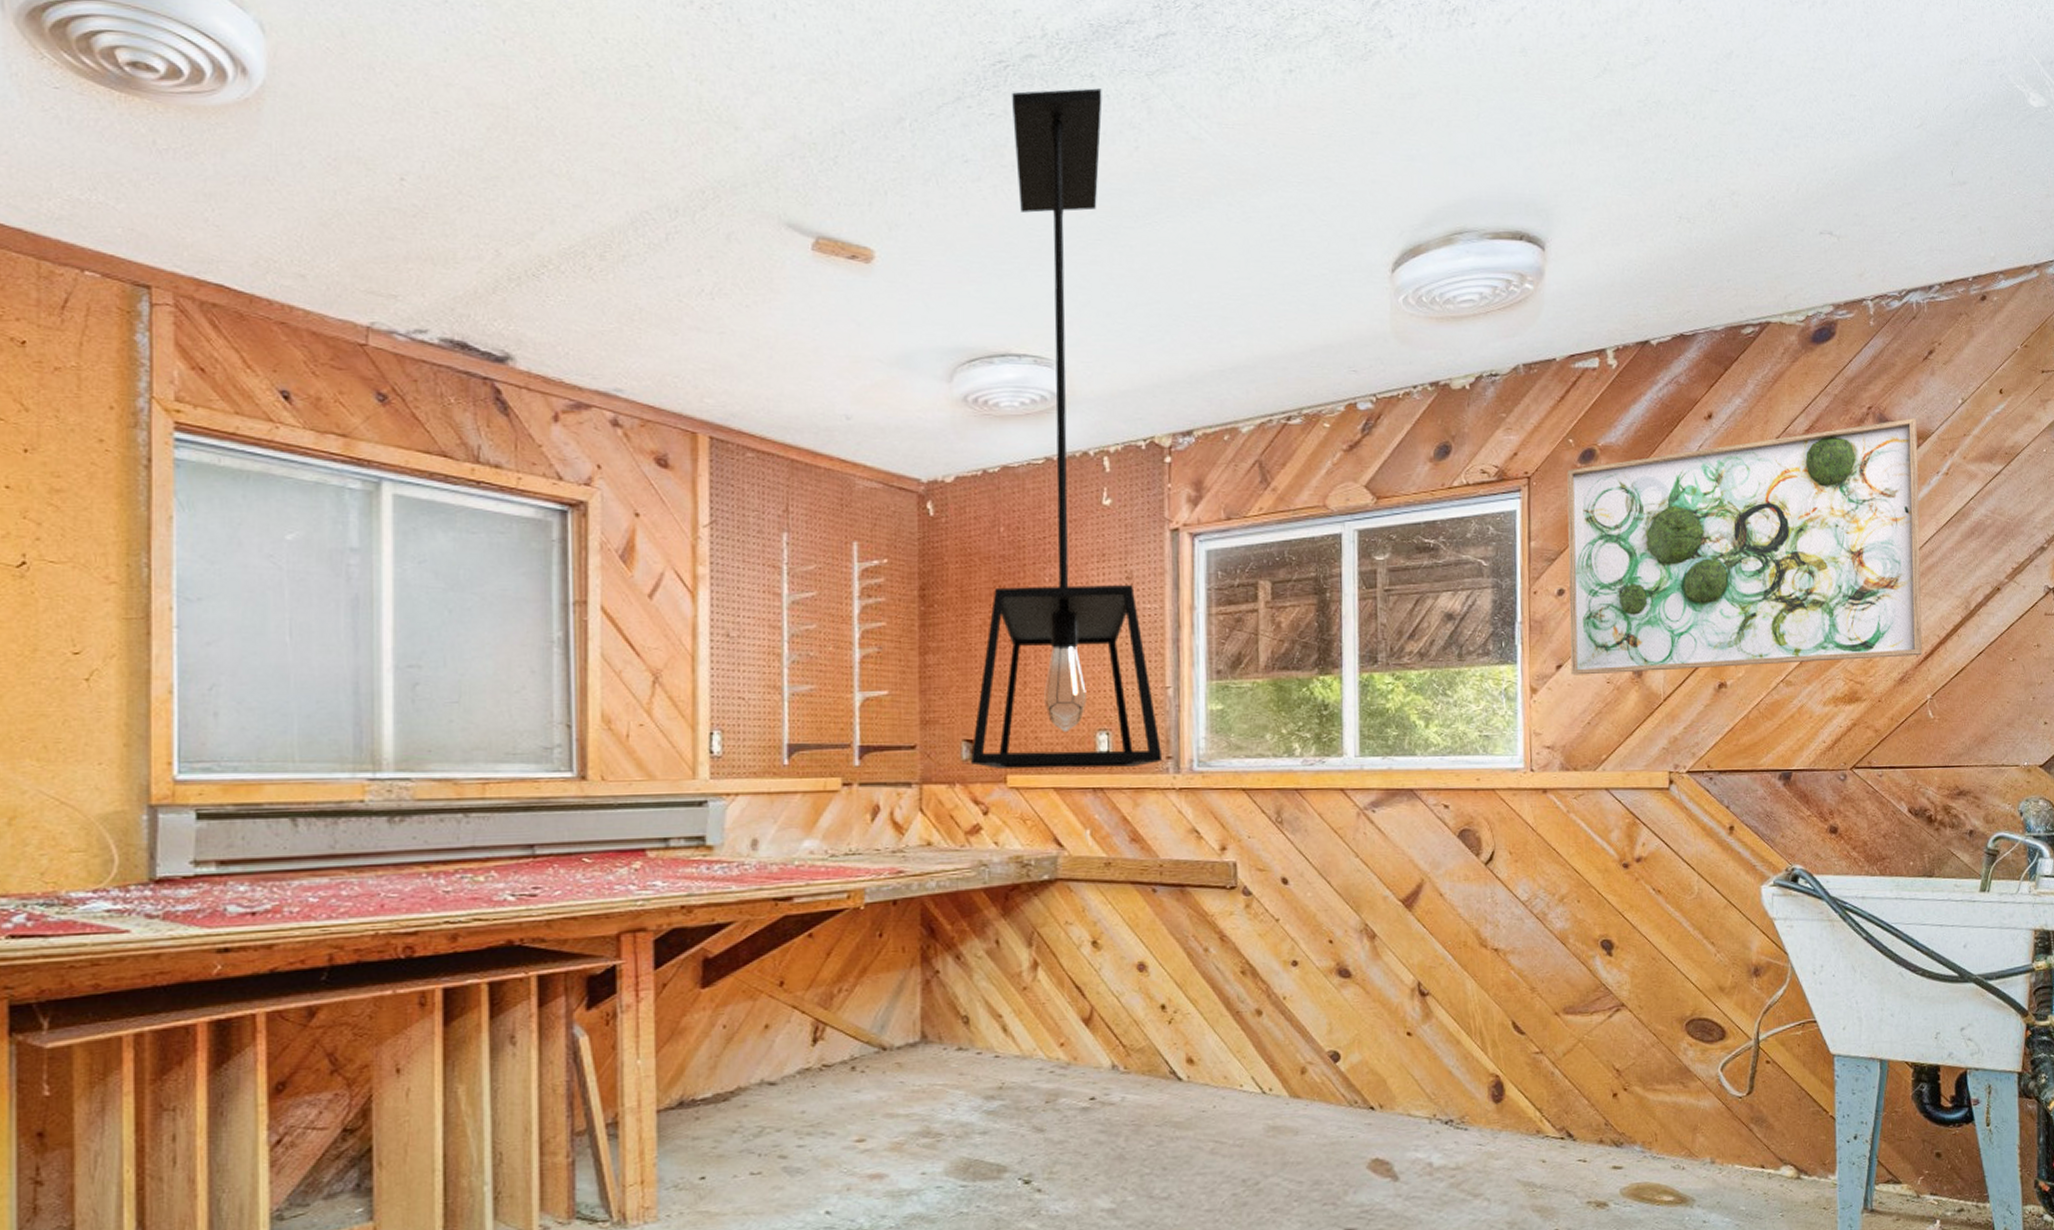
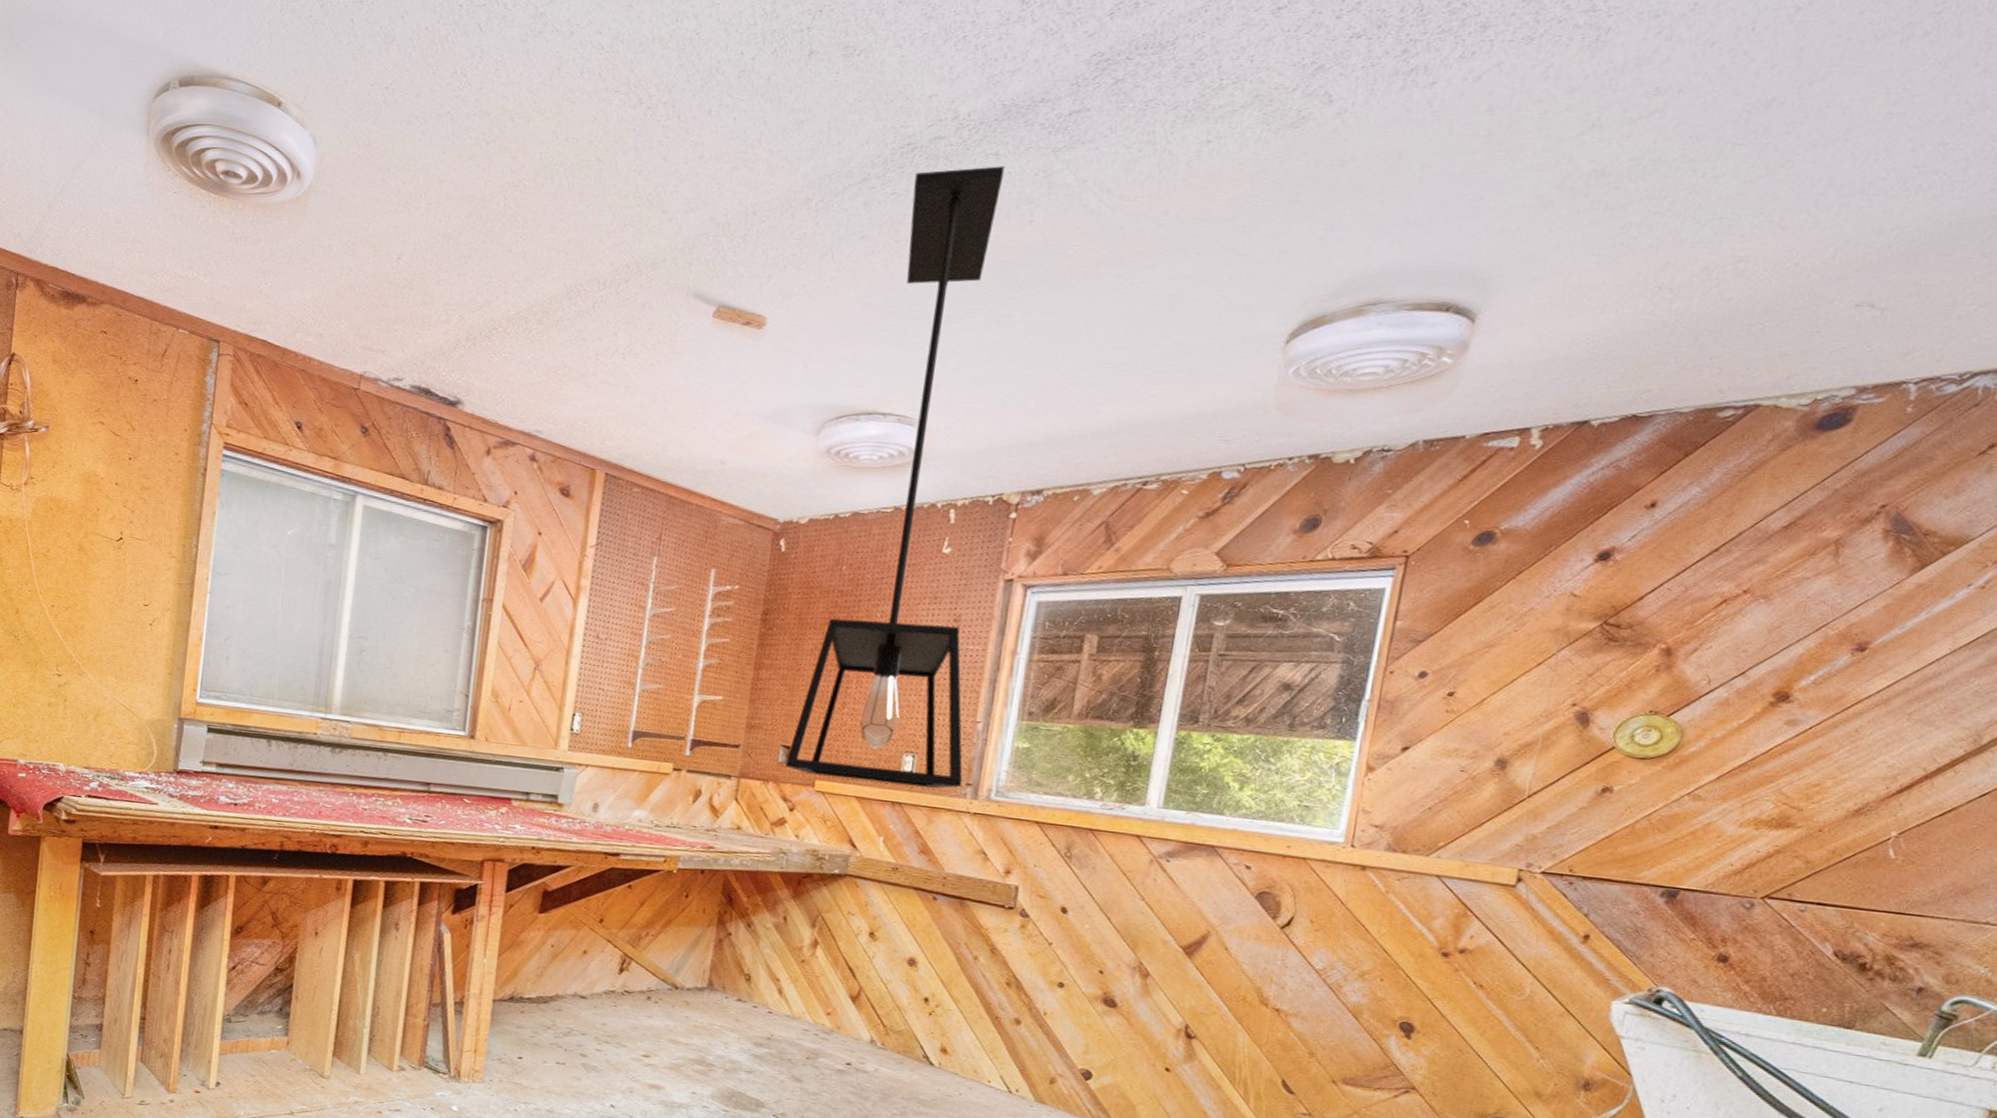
wall art: present [1567,418,1922,675] -> none [1418,521,1952,788]

